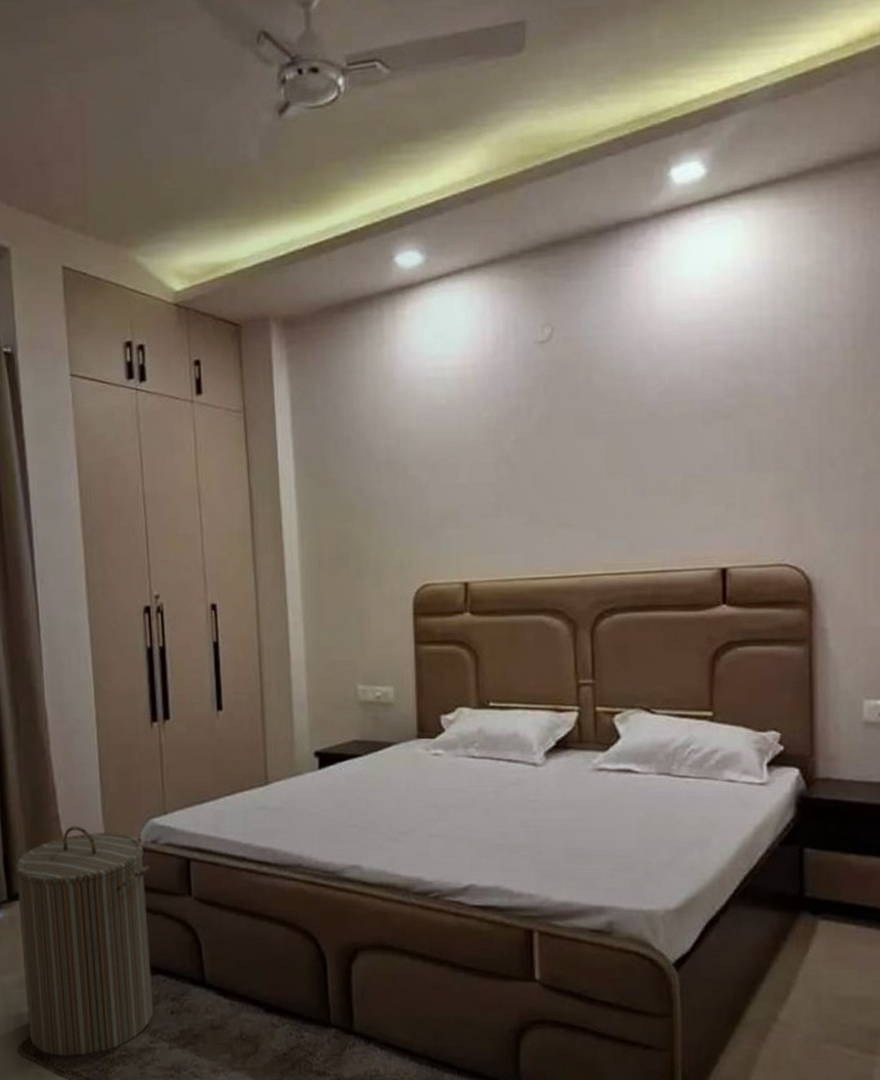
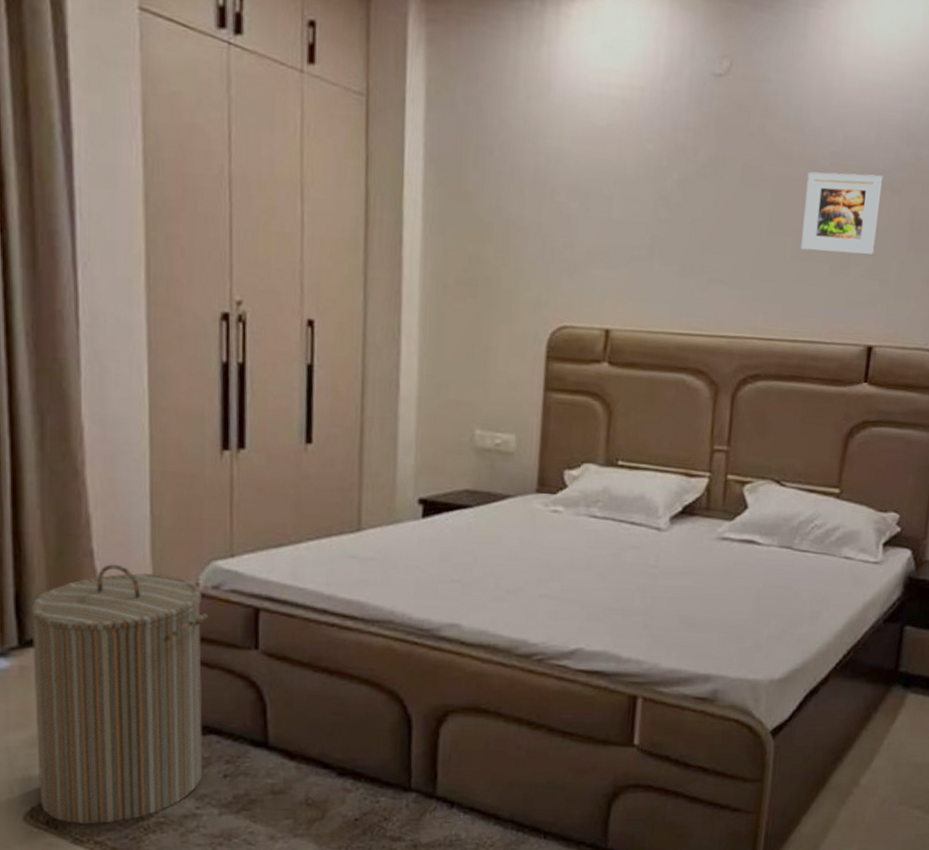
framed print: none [638,406,716,486] -> present [801,171,883,256]

